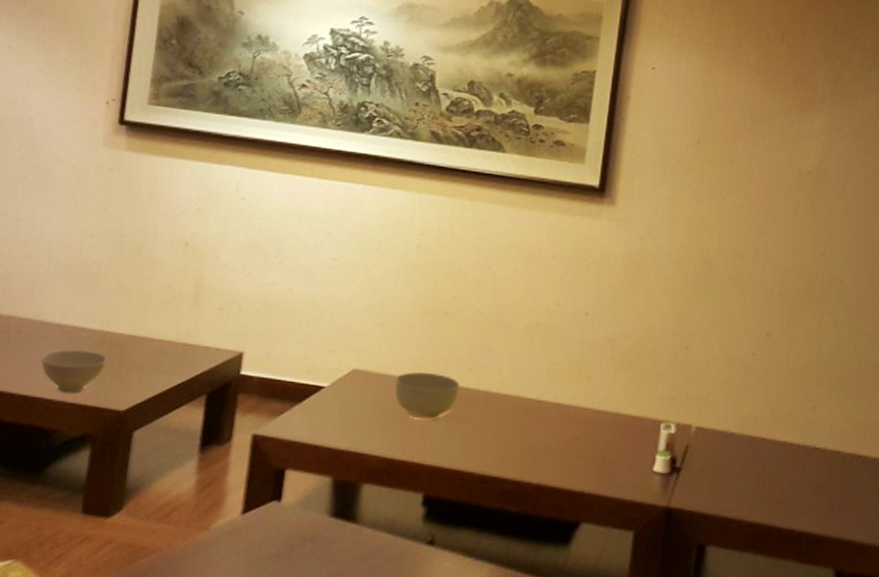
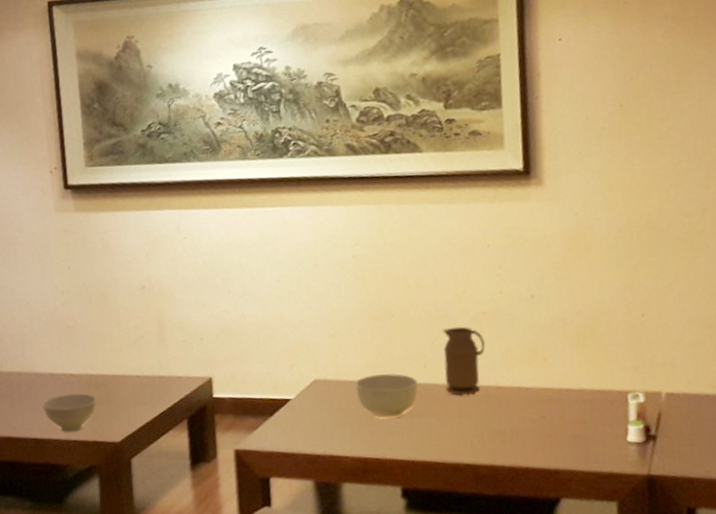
water jug: none [487,333,534,405] -> present [442,326,486,396]

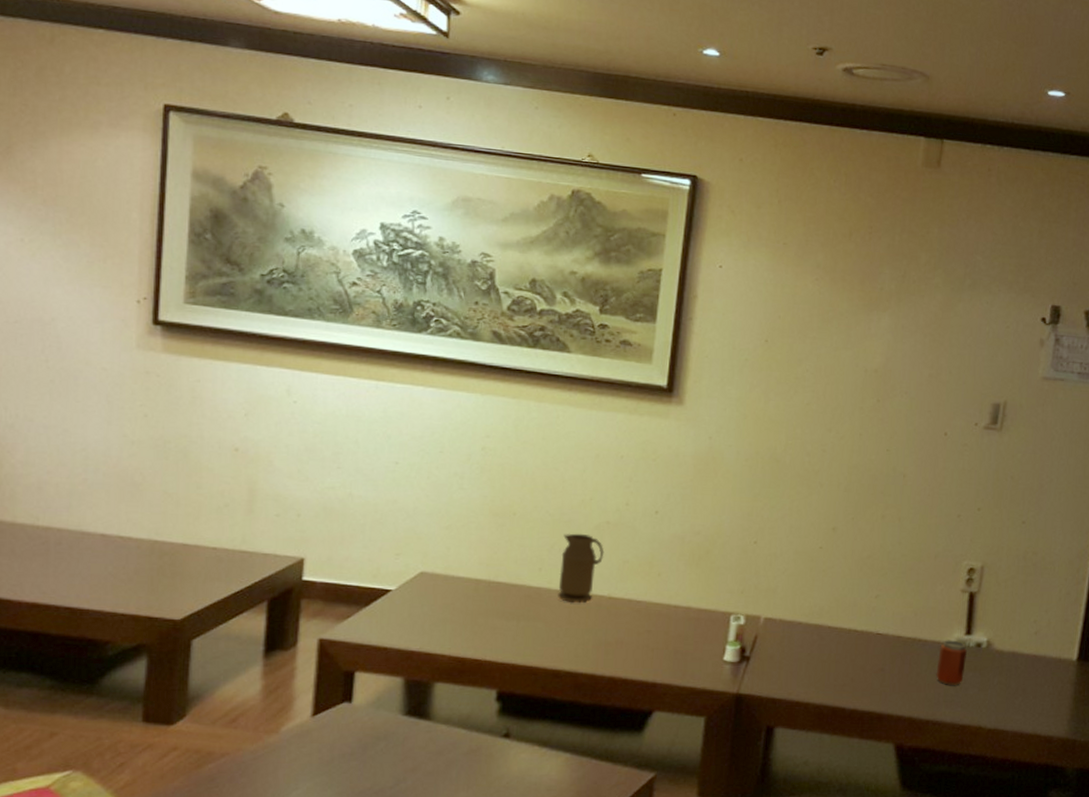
bowl: present [41,393,98,432] -> none [85,560,159,604]
bowl: present [355,374,418,418] -> none [464,572,530,619]

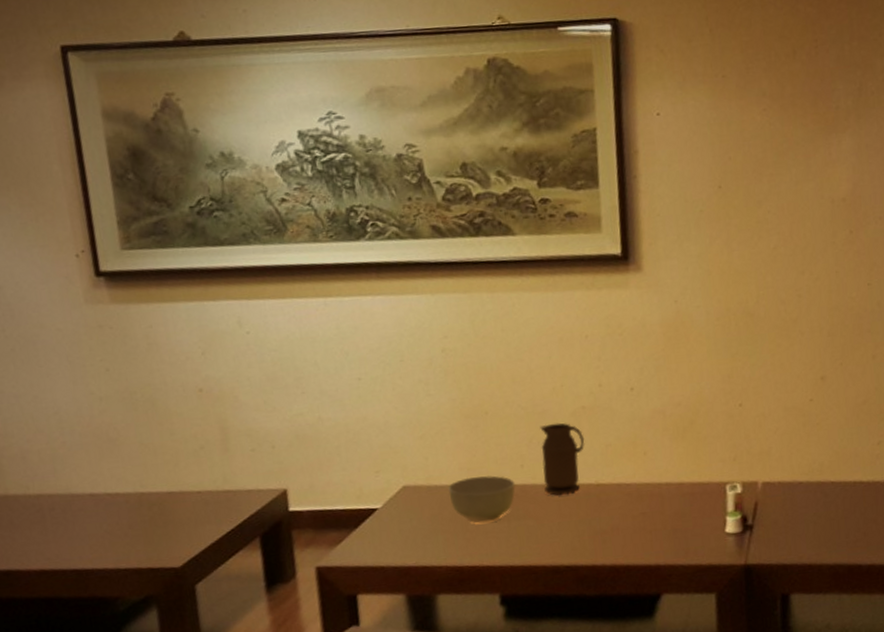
bowl: none [464,572,530,619] -> present [448,475,515,523]

